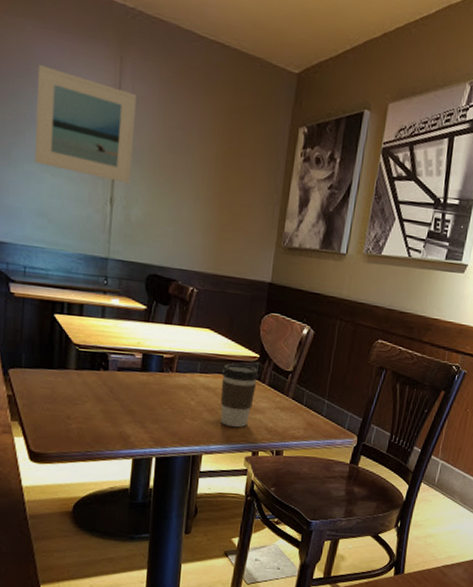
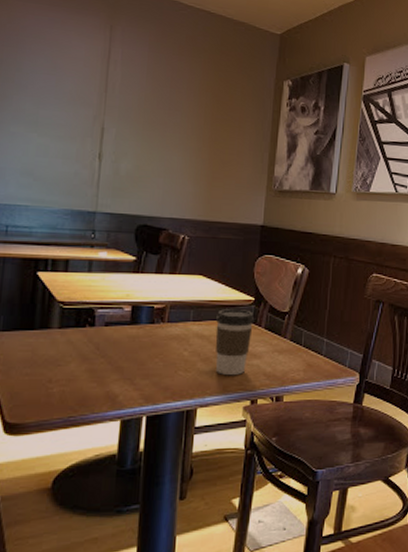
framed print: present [34,65,136,183] -> none [21,35,126,139]

